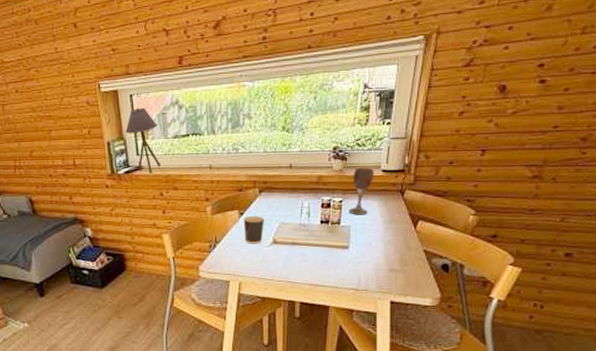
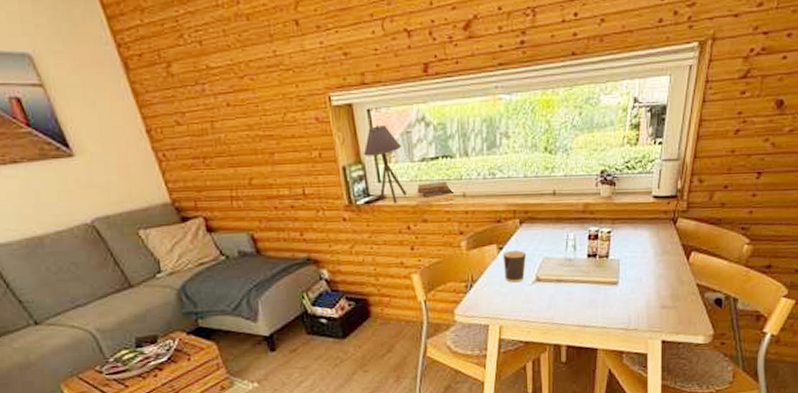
books: none [167,154,201,176] -> present [413,180,453,206]
cup: present [349,167,374,215] -> none [618,193,645,247]

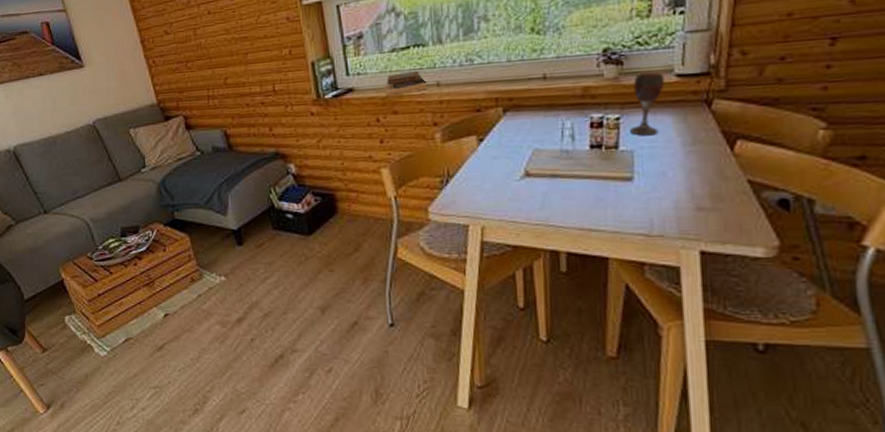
table lamp: present [363,124,406,204] -> none [332,19,376,97]
mug: present [502,250,526,283] -> none [483,142,512,178]
cup: none [618,193,645,247] -> present [630,72,665,136]

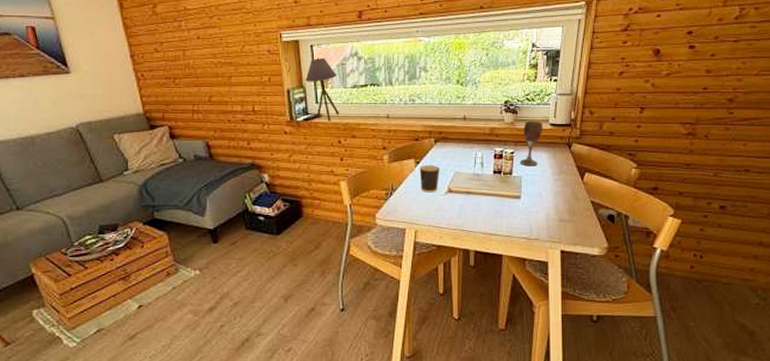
table lamp: none [332,19,376,97] -> present [305,57,339,122]
books: present [383,70,426,98] -> none [345,104,379,124]
mug: none [483,142,512,178] -> present [419,165,439,193]

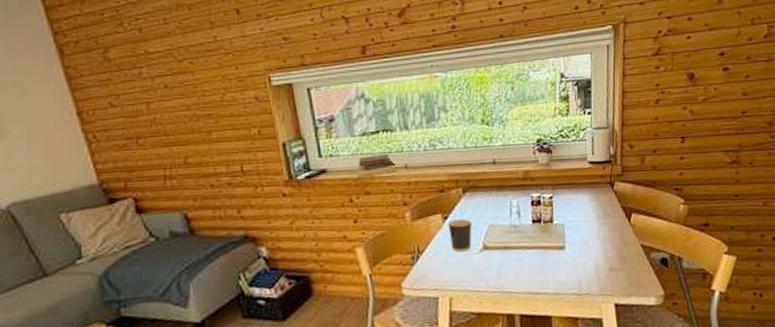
table lamp: present [305,57,339,122] -> none [304,102,348,178]
books: none [345,104,379,124] -> present [355,153,396,179]
cup: present [520,120,543,166] -> none [560,159,582,212]

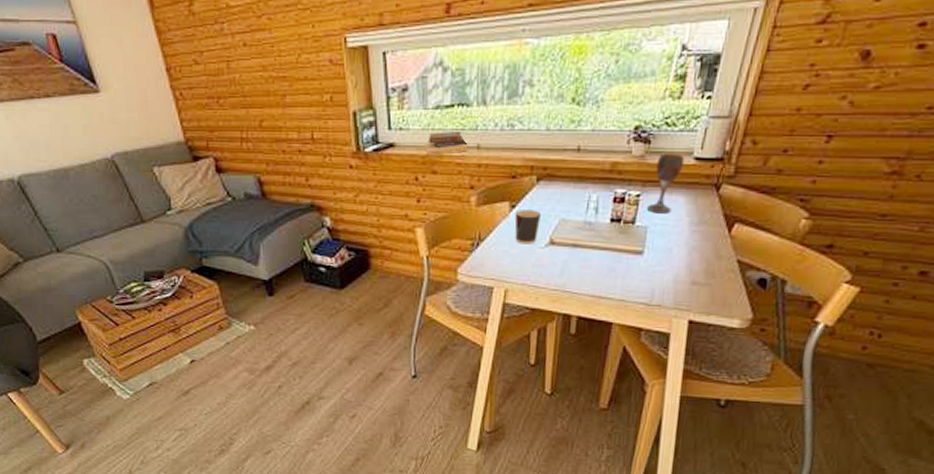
cup: none [560,159,582,212] -> present [647,153,684,214]

